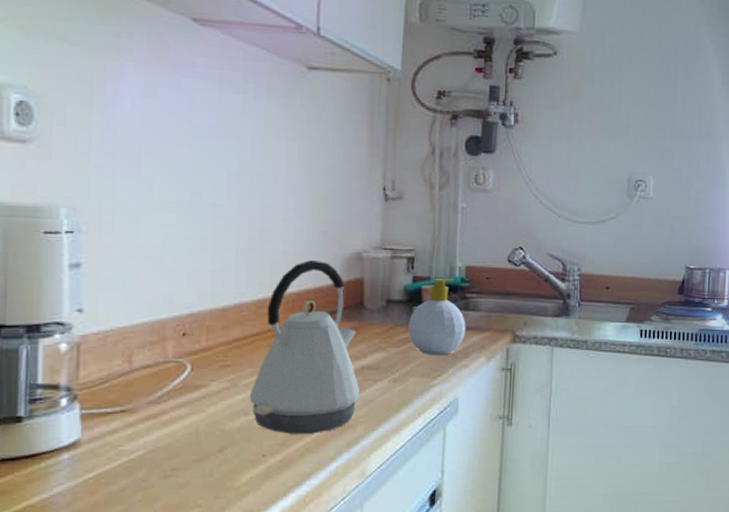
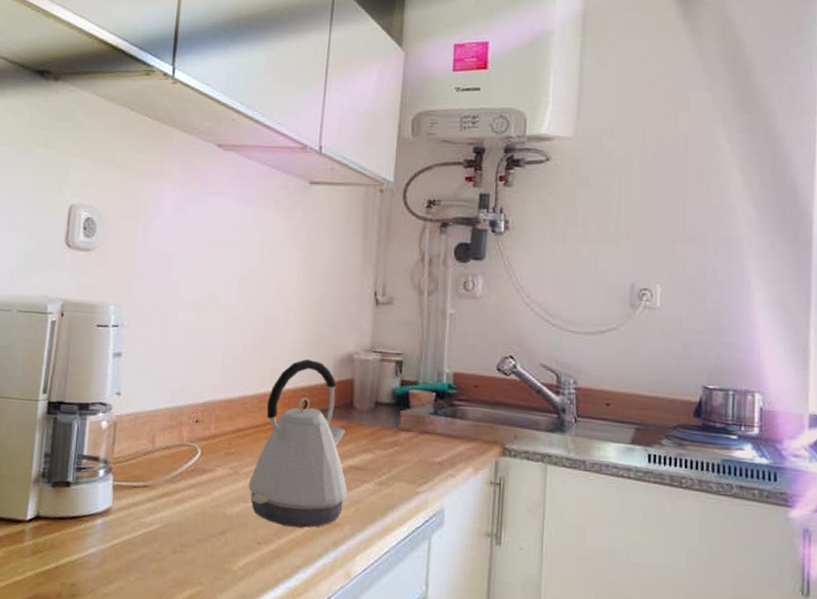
soap bottle: present [408,279,466,356] -> none [395,383,453,463]

